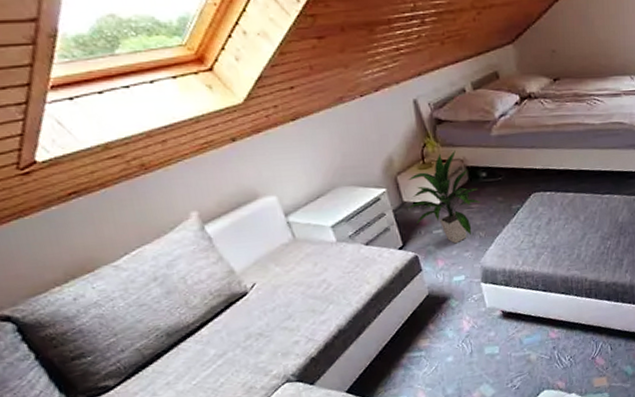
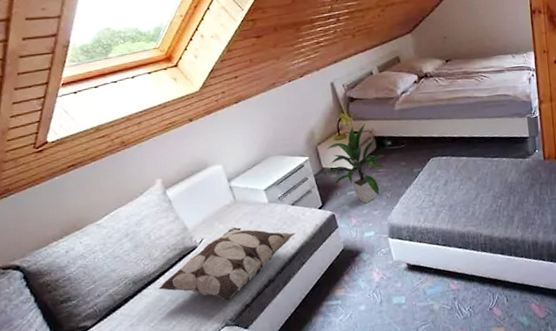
decorative pillow: none [200,270,371,355] -> present [158,227,296,302]

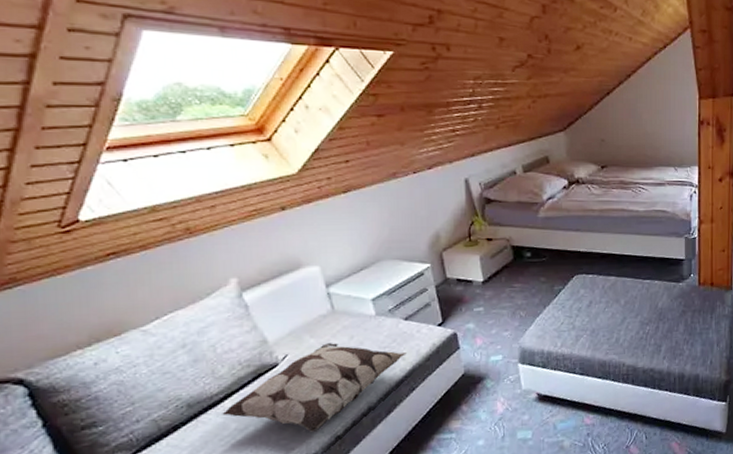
indoor plant: present [325,123,388,204] -> none [449,229,524,323]

